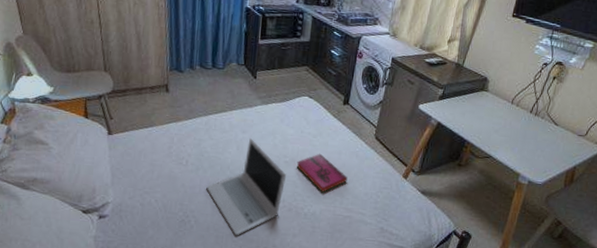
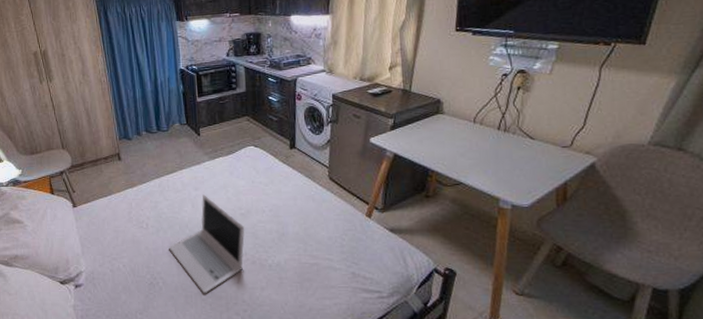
hardback book: present [296,153,348,192] -> none [252,201,308,241]

